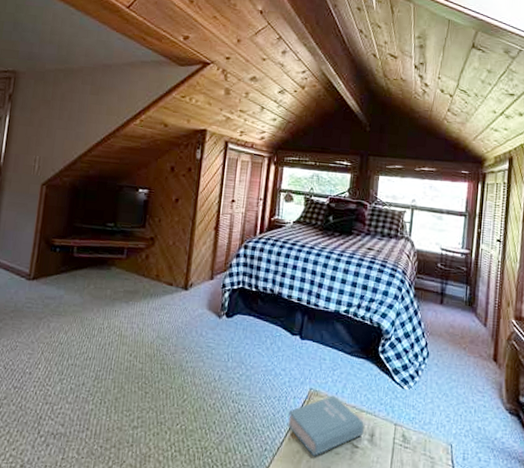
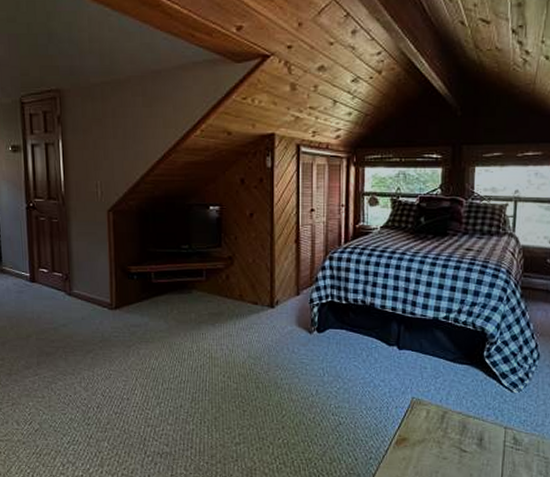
book: present [287,395,364,456] -> none [390,403,472,462]

